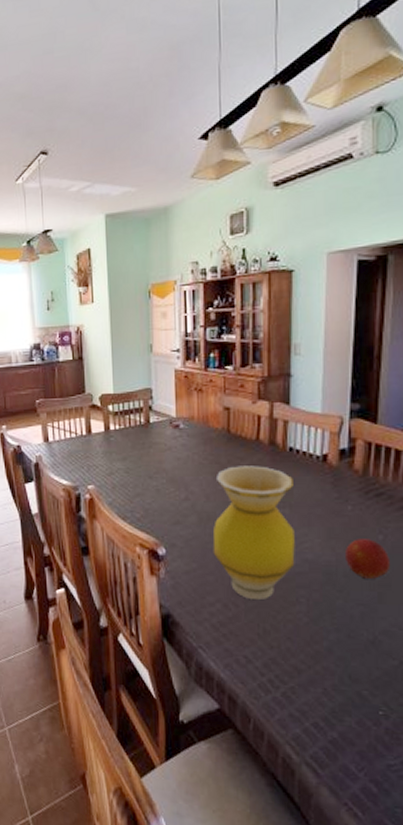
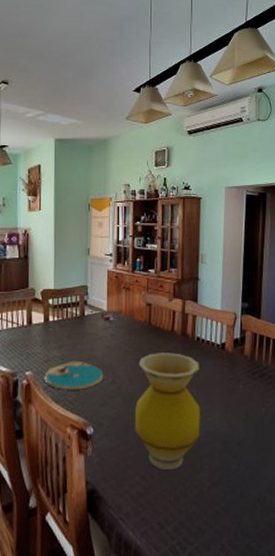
plate: none [108,474,175,506] -> present [44,360,104,390]
fruit: present [345,539,391,579] -> none [238,412,271,445]

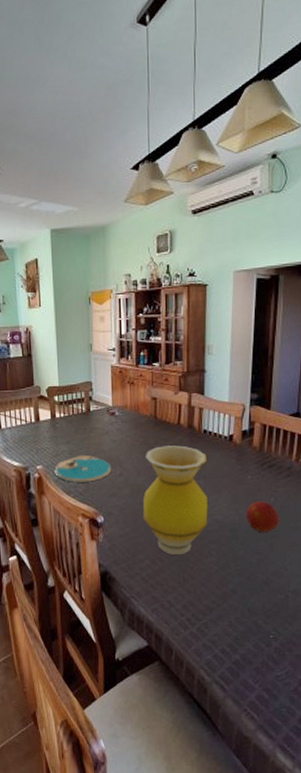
fruit: none [238,412,271,445] -> present [246,501,280,533]

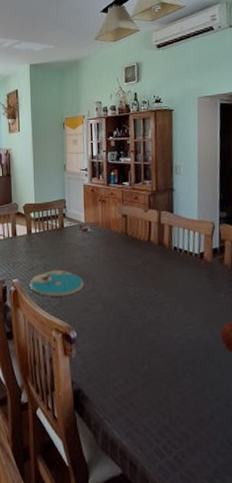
vase: present [142,445,208,556] -> none [115,262,181,376]

